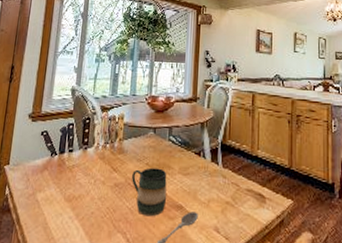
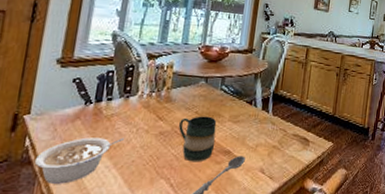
legume: none [12,188,84,233] -> present [34,137,124,184]

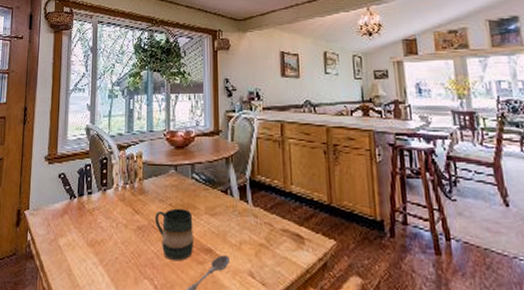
legume: present [34,137,124,184] -> none [35,232,106,280]

